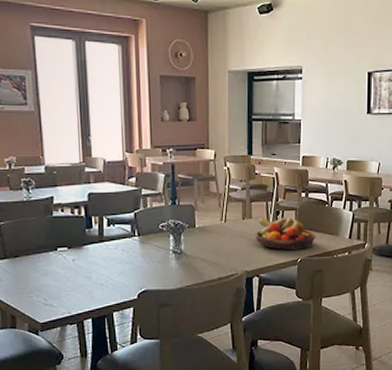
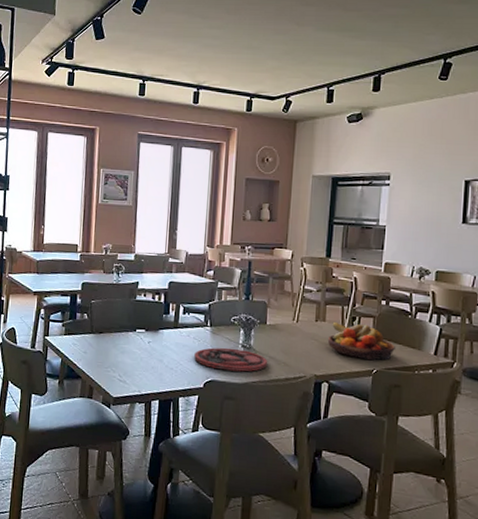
plate: none [124,255,201,279] -> present [194,347,268,372]

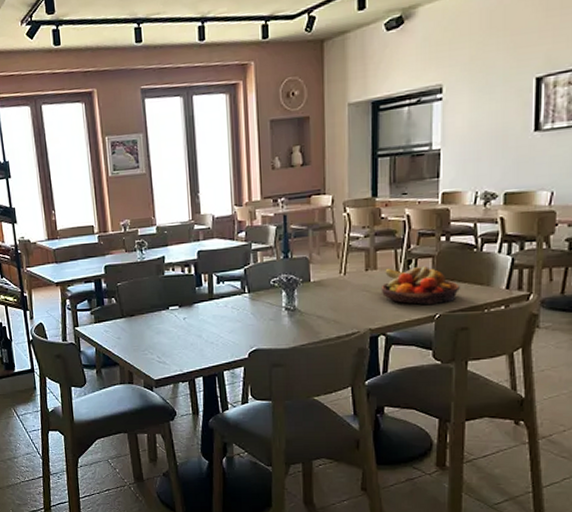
plate: present [194,347,268,372] -> none [235,312,316,337]

